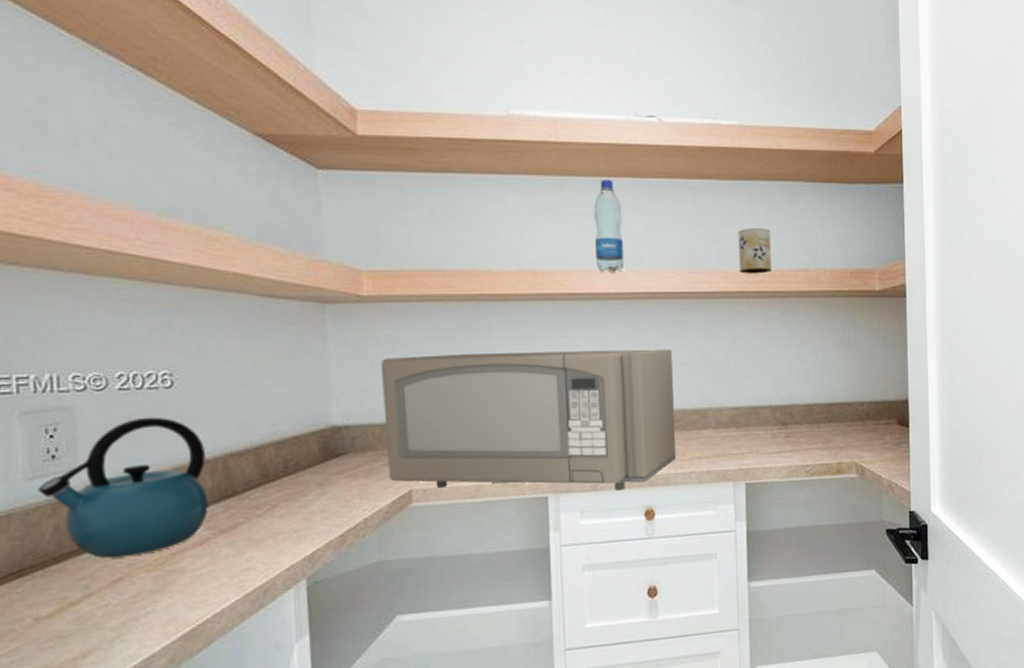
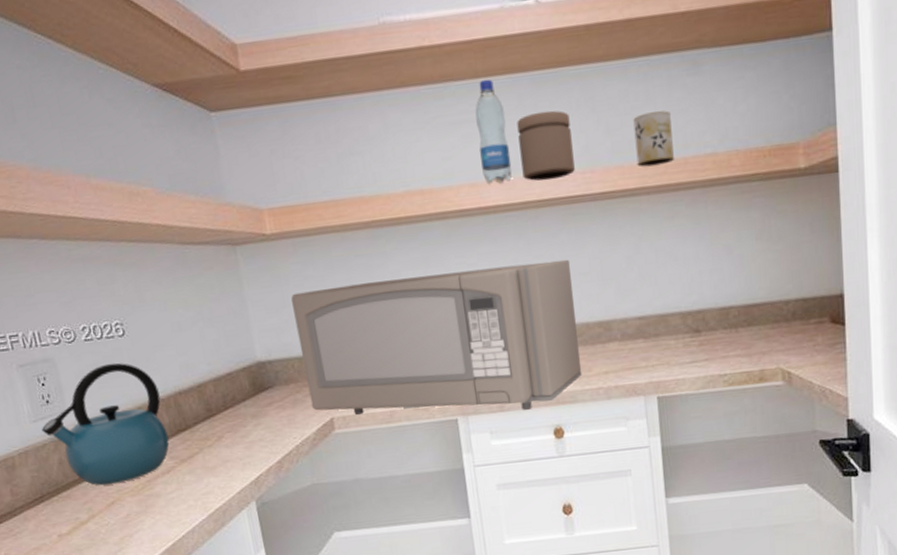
jar: none [632,214,683,276] -> present [516,110,575,181]

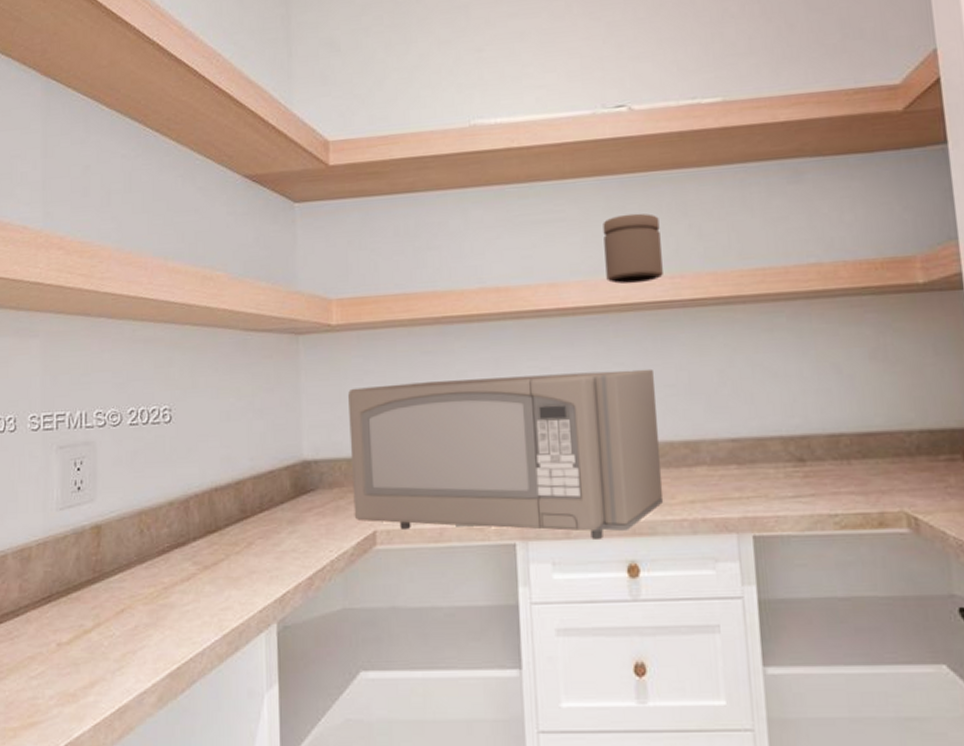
kettle: present [41,363,170,485] -> none [66,451,195,588]
bottle: present [475,79,512,185] -> none [560,180,595,286]
can: present [633,110,675,167] -> none [728,217,775,275]

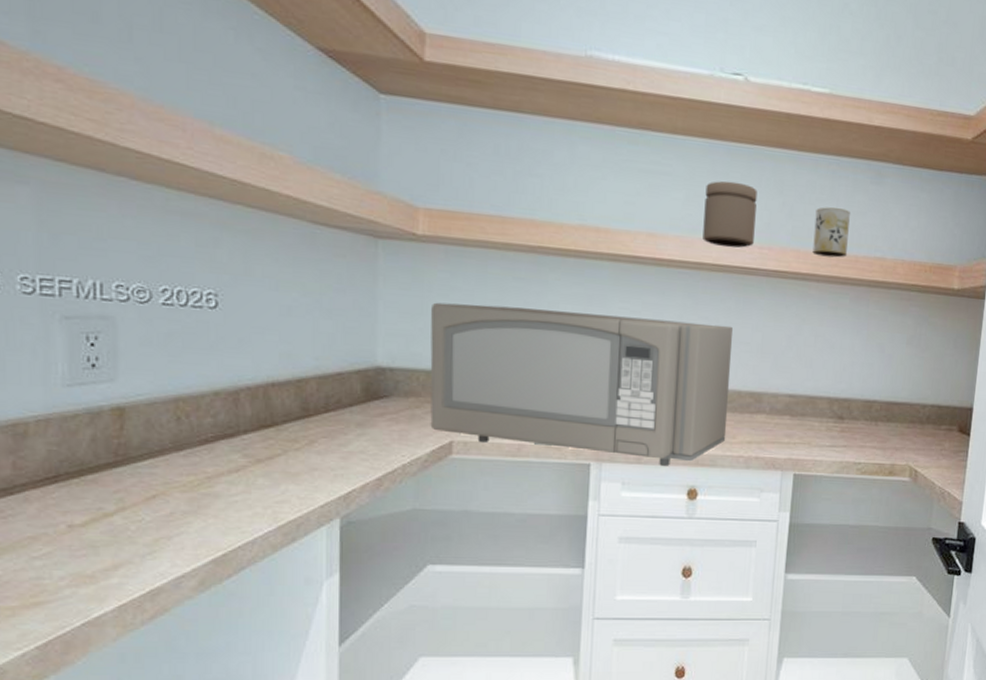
can: none [728,217,775,275] -> present [812,207,850,258]

